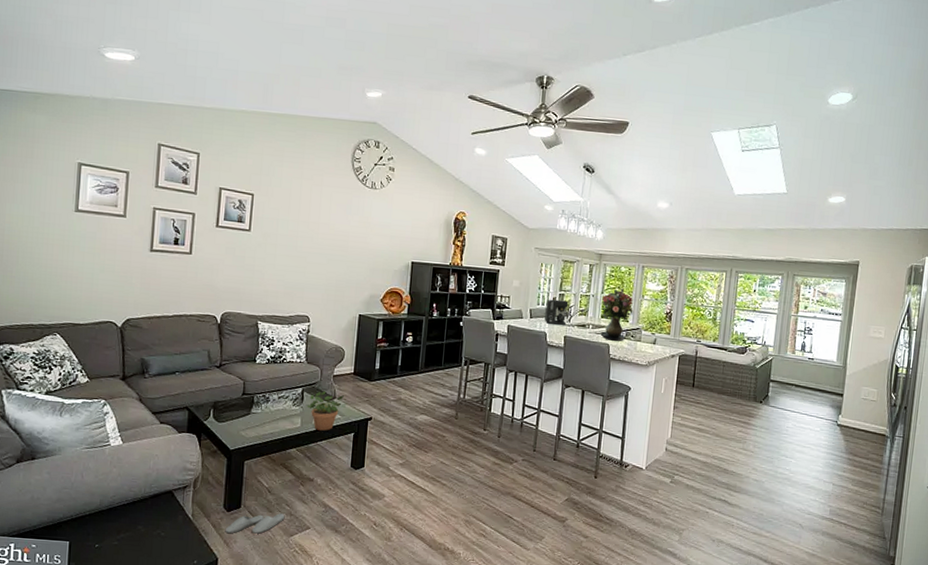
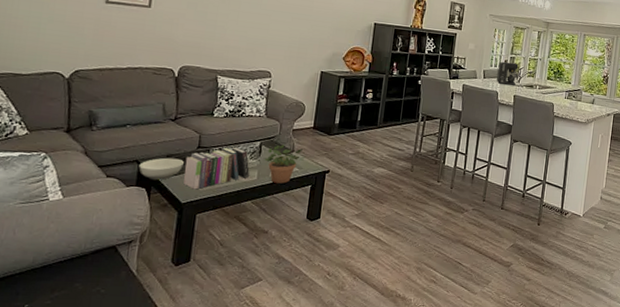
bowl: none [189,404,230,427] -> present [139,157,184,181]
slippers: present [225,513,285,534] -> none [171,266,237,289]
books: none [231,393,293,437] -> present [184,147,250,190]
bouquet: present [600,288,633,341] -> none [546,53,575,101]

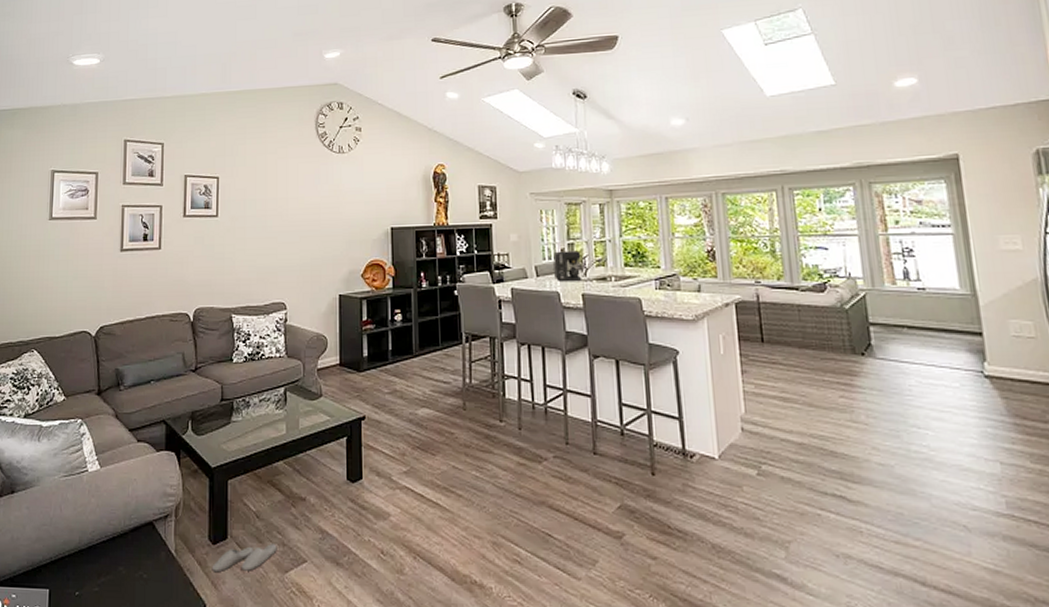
bowl: present [139,157,184,181] -> none [166,415,209,443]
slippers: none [171,266,237,289] -> present [212,544,277,573]
books: present [184,147,250,190] -> none [210,396,277,451]
potted plant: present [264,145,307,184] -> none [291,389,337,437]

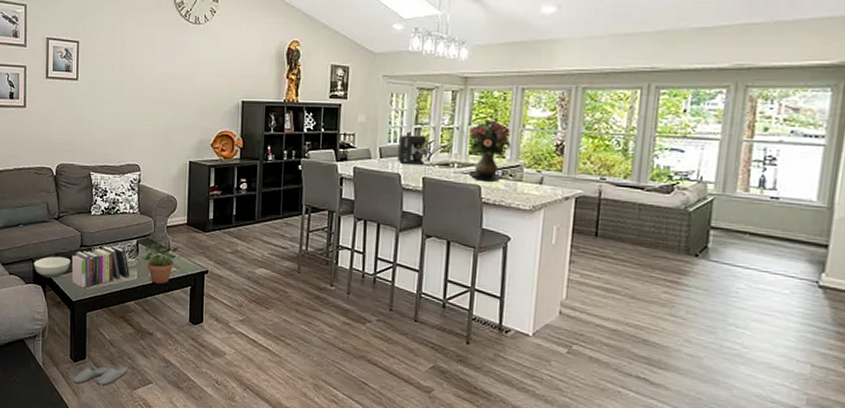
bowl: none [166,415,209,443] -> present [34,256,70,279]
books: none [210,396,277,451] -> present [71,245,129,288]
potted plant: none [291,389,337,437] -> present [142,243,183,284]
bouquet: none [620,227,664,293] -> present [468,117,511,182]

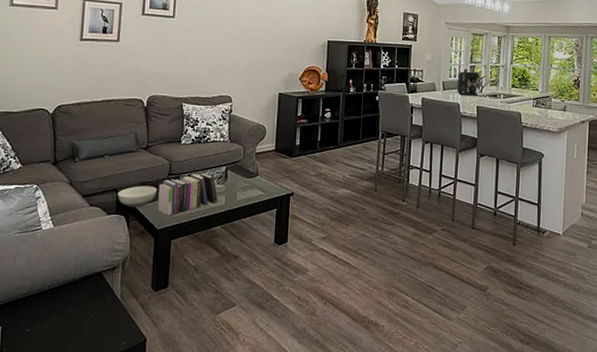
slippers: present [73,366,128,385] -> none [153,291,211,314]
potted plant: present [142,243,183,284] -> none [230,169,271,208]
bouquet: present [468,117,511,182] -> none [510,58,542,109]

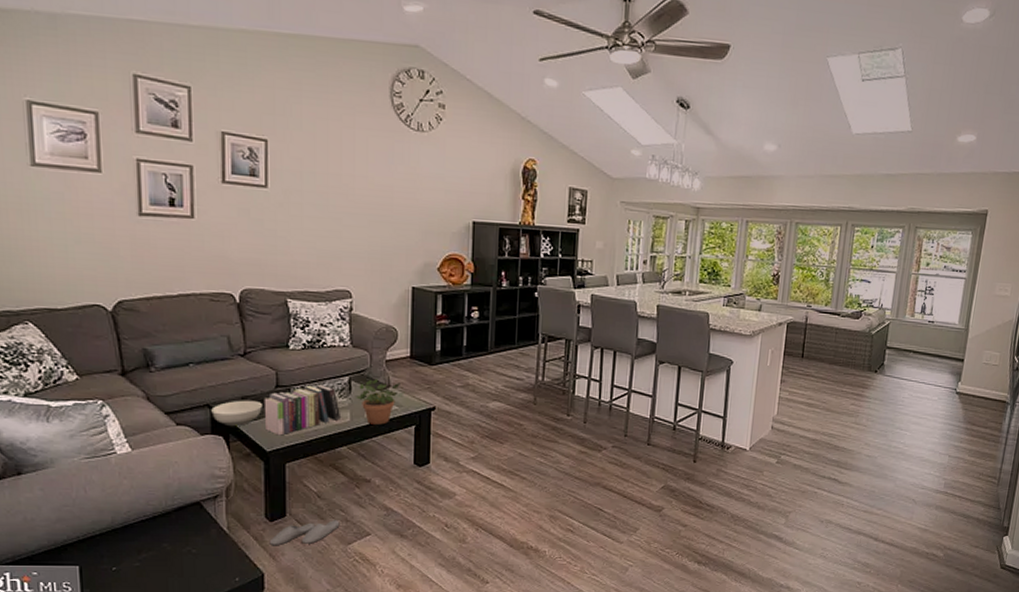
slippers: none [153,291,211,314] -> present [269,520,340,546]
potted plant: none [230,169,271,208] -> present [356,379,406,425]
coffee maker: present [457,71,480,96] -> none [634,262,662,293]

